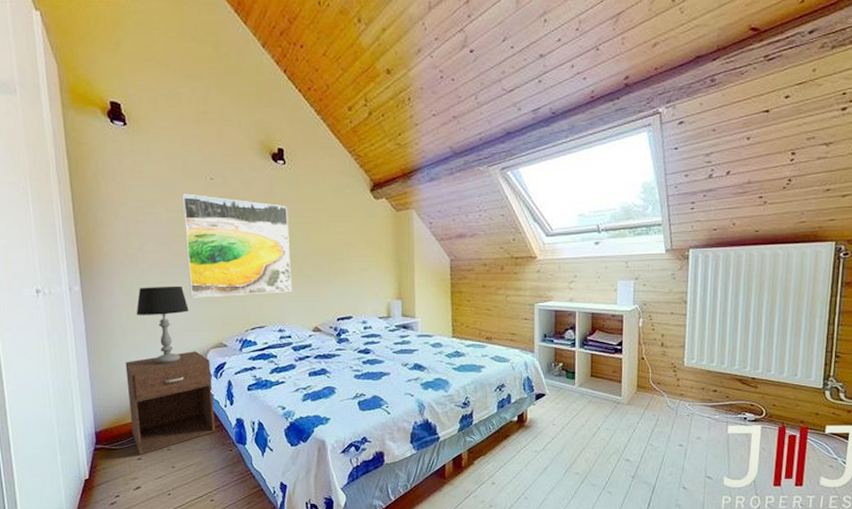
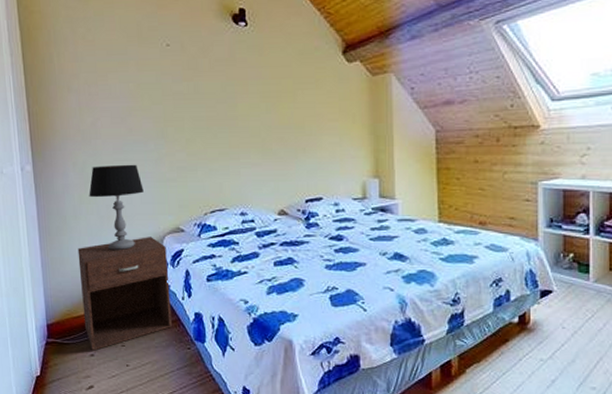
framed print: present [182,193,292,298] -> none [136,62,255,177]

